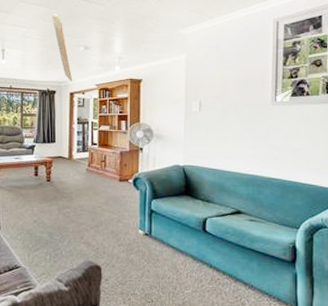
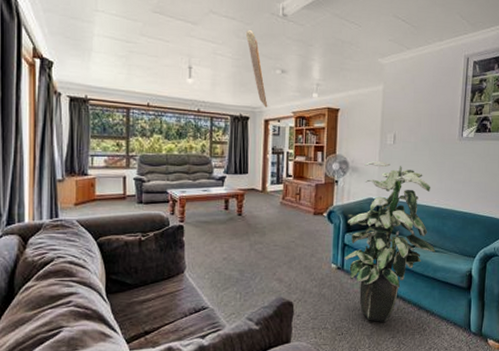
indoor plant: none [152,129,252,292] -> present [345,161,436,322]

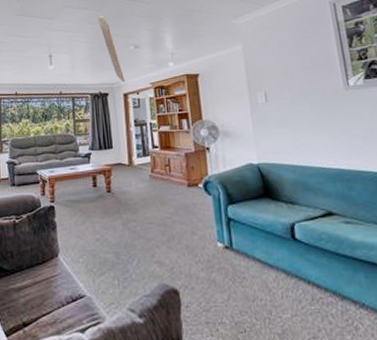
indoor plant: present [345,161,436,322] -> none [227,122,348,316]

